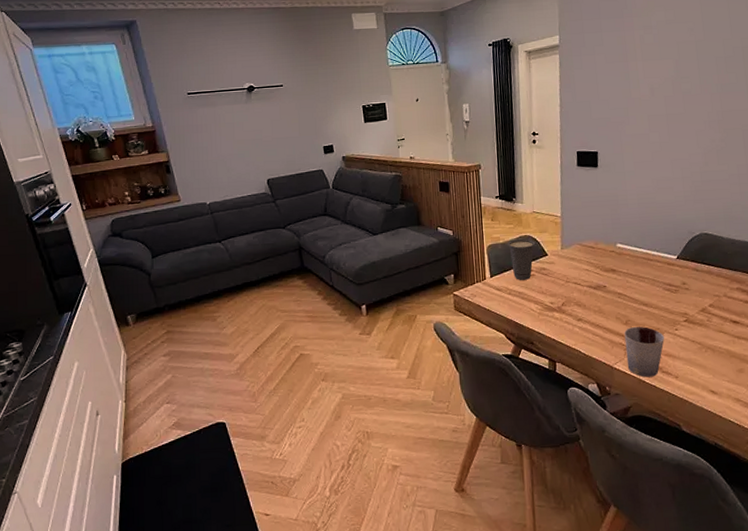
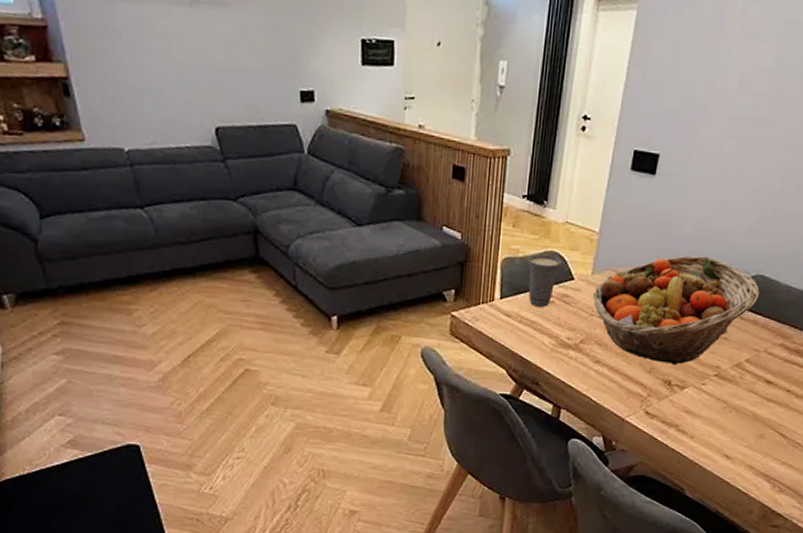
fruit basket: none [566,224,708,316] -> present [593,255,760,365]
cup: present [624,326,665,378] -> none [640,376,689,435]

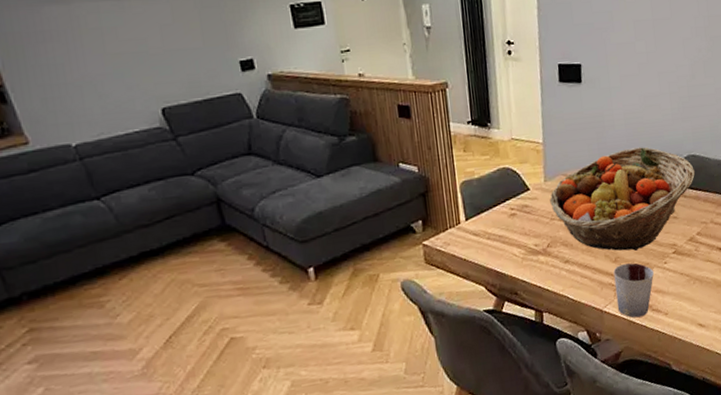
cup: present [527,254,562,307] -> none [483,171,516,222]
cup: none [640,376,689,435] -> present [613,262,655,319]

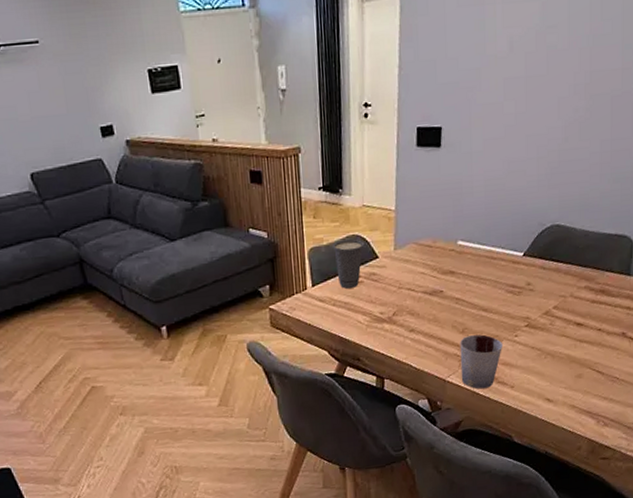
cup: none [483,171,516,222] -> present [332,239,365,289]
fruit basket: present [550,147,696,251] -> none [399,215,559,322]

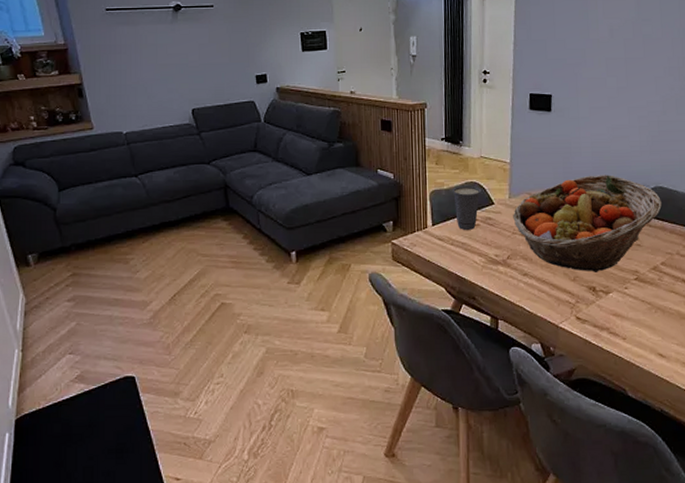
fruit basket: none [399,215,559,322] -> present [513,175,663,272]
cup: present [460,334,504,390] -> none [571,284,614,338]

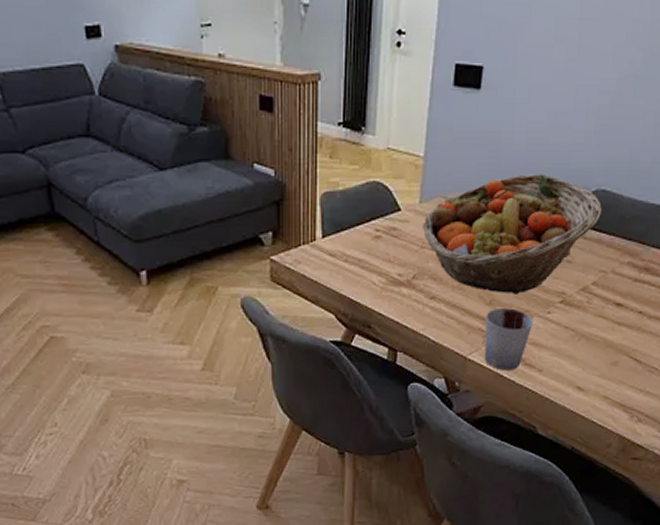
cup: present [452,185,482,230] -> none [349,186,387,243]
cup: none [571,284,614,338] -> present [484,308,534,371]

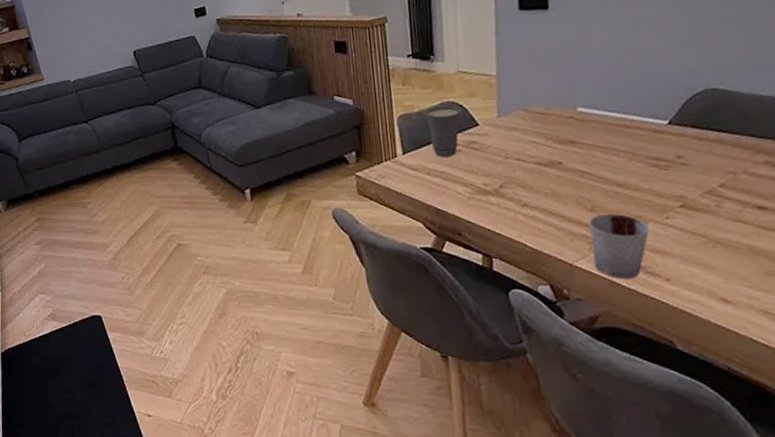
cup: none [349,186,387,243] -> present [424,105,462,157]
fruit basket: present [423,174,603,294] -> none [504,79,718,200]

